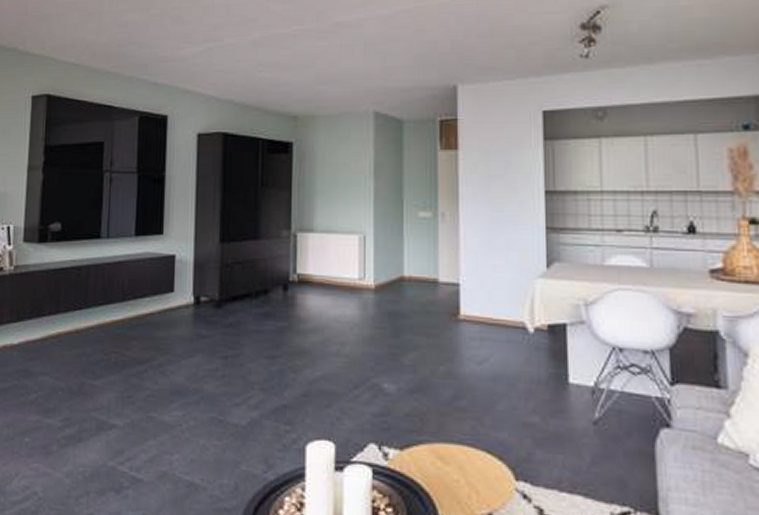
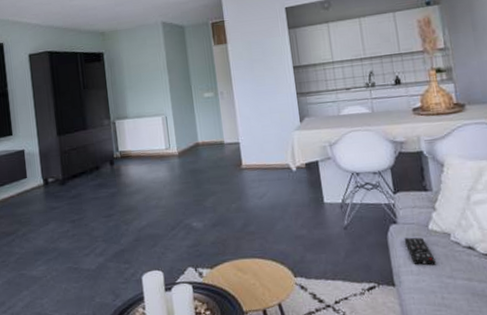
remote control: none [679,449,723,496] -> present [404,237,436,265]

